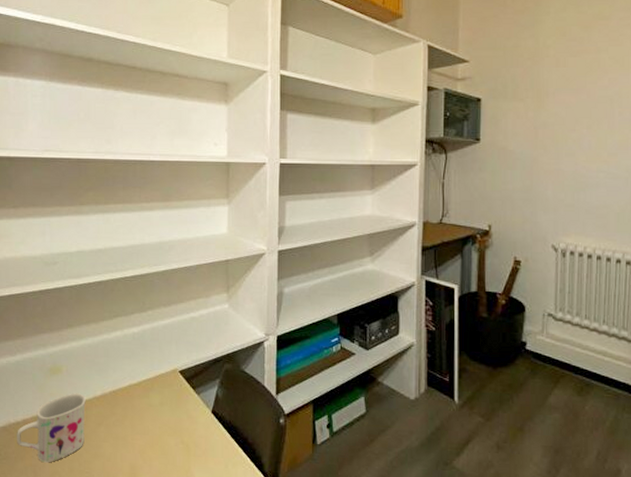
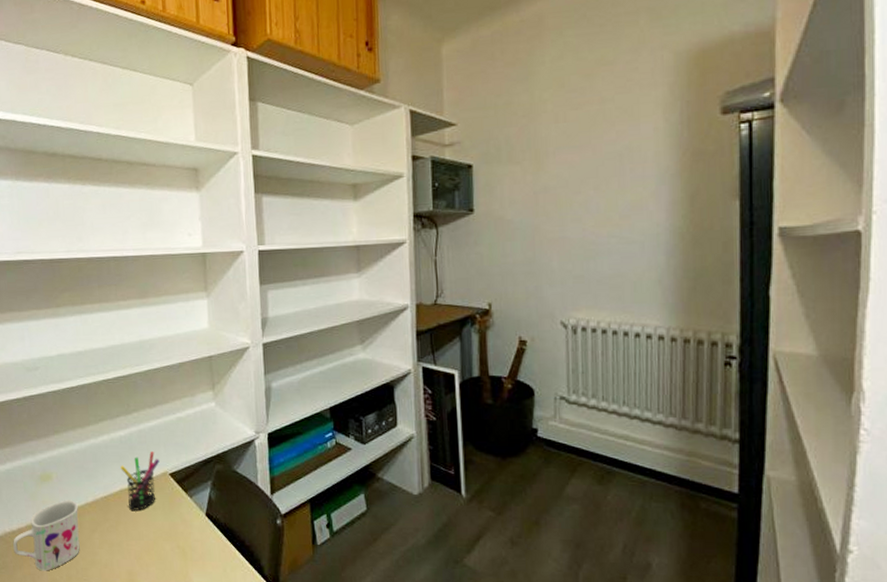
pen holder: none [131,349,170,406] -> present [120,452,160,510]

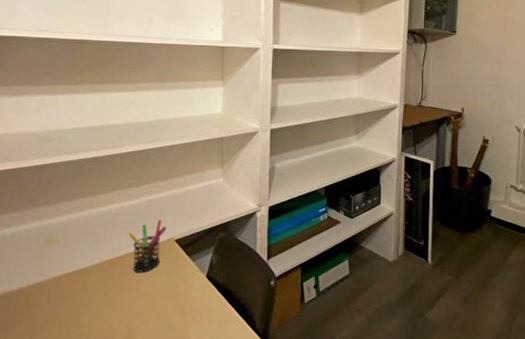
mug: present [13,500,80,571] -> none [13,262,83,328]

